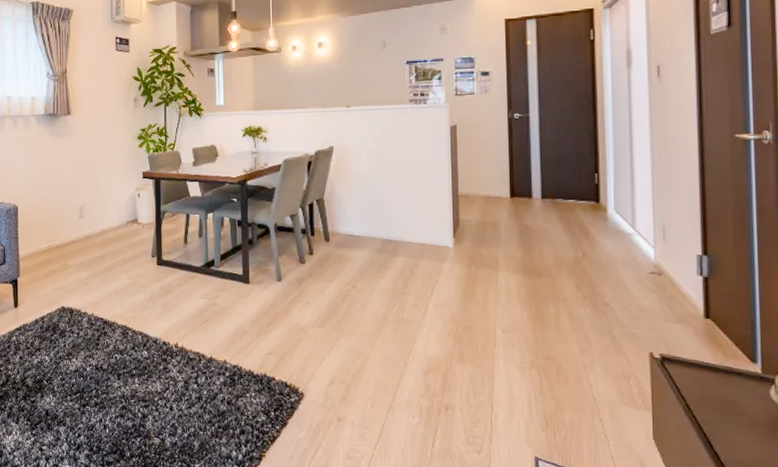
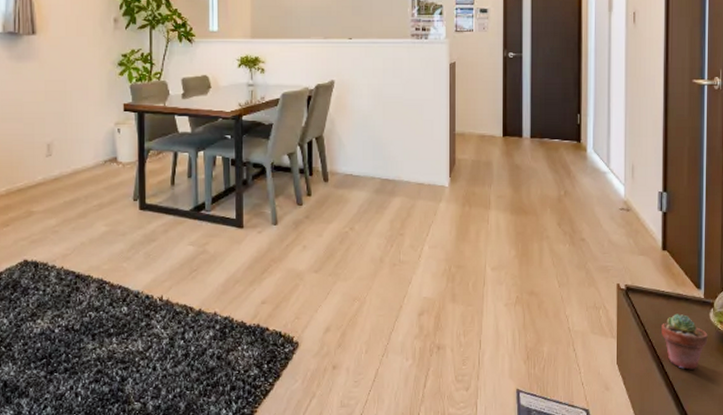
potted succulent: none [706,388,769,452] -> present [660,313,708,370]

